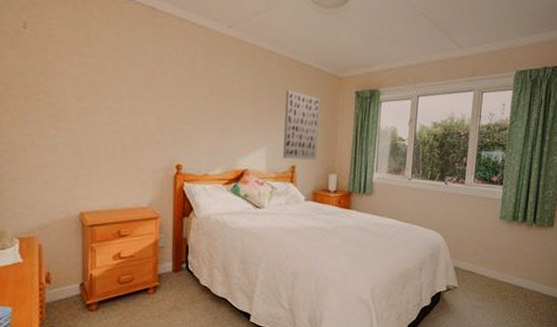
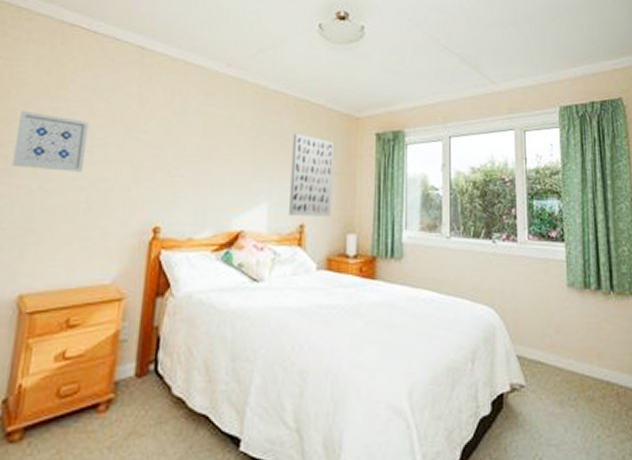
wall art: none [57,64,116,119] -> present [12,110,89,172]

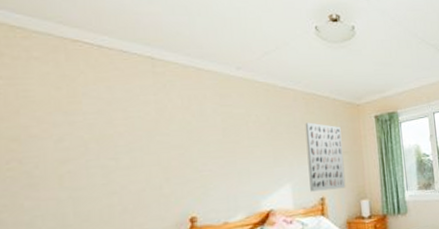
wall art: present [12,110,89,172] -> none [34,126,112,181]

